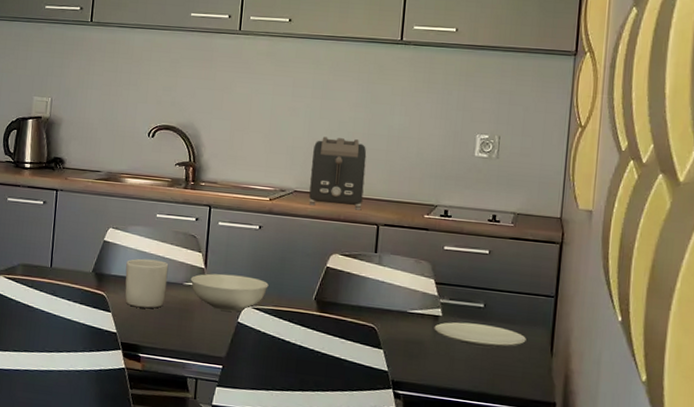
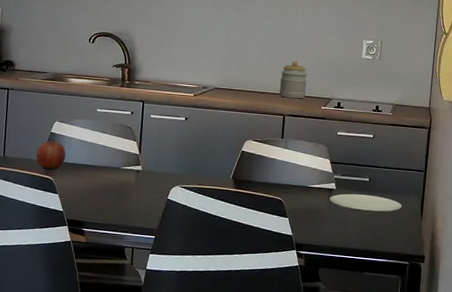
fruit: none [86,248,121,284] -> present [35,139,67,169]
mug: present [124,258,169,309] -> none [70,147,108,190]
bowl: present [190,273,269,312] -> none [127,158,194,190]
toaster: present [308,137,367,211] -> none [227,42,275,104]
jar: none [372,159,407,205] -> present [279,60,307,99]

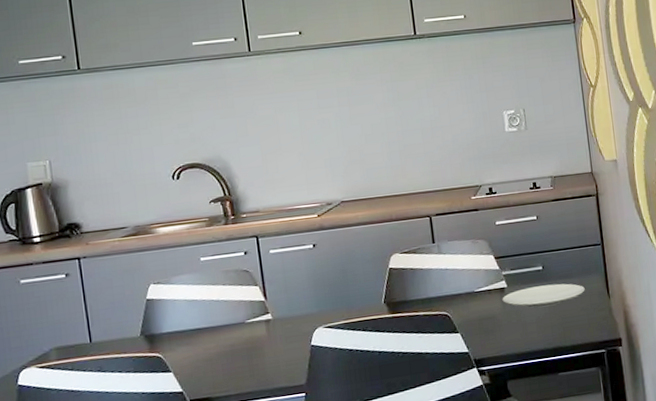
fruit: present [35,139,67,169] -> none [132,306,173,346]
jar: present [279,60,307,99] -> none [415,150,450,196]

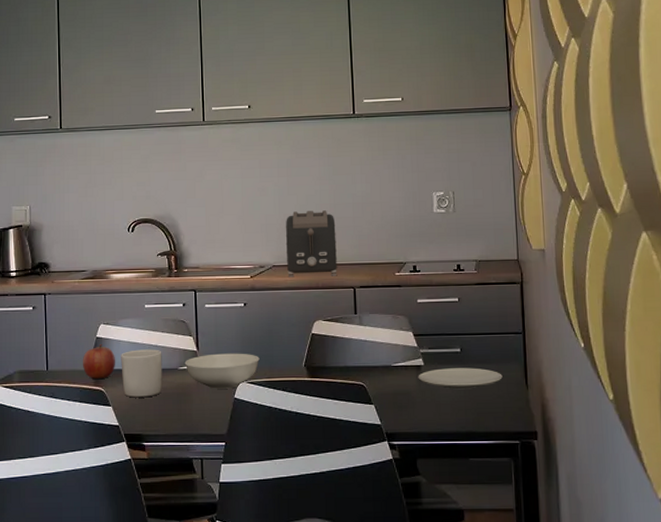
fruit: none [132,306,173,346] -> present [82,344,116,379]
mug: none [177,304,230,360] -> present [121,349,163,398]
bowl: none [252,297,336,339] -> present [184,353,260,389]
toaster: none [351,138,411,214] -> present [285,210,338,279]

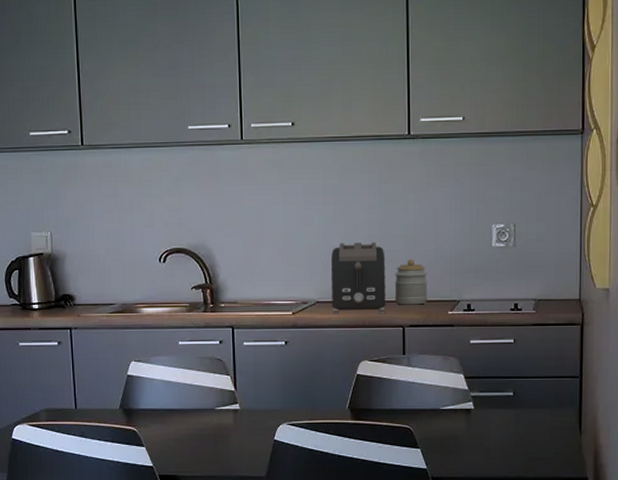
fruit: present [82,344,116,379] -> none [112,383,149,418]
mug: present [121,349,163,398] -> none [154,388,199,438]
bowl: present [184,353,260,389] -> none [221,393,301,430]
jar: none [344,224,376,268] -> present [394,258,427,305]
plate: present [418,368,503,390] -> none [467,412,556,434]

